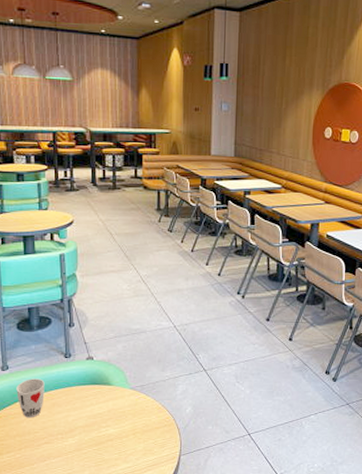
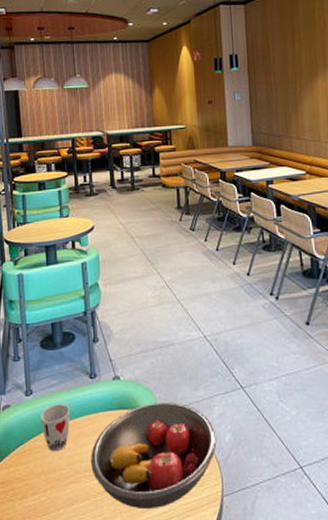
fruit bowl: none [64,380,179,465] -> present [91,402,217,510]

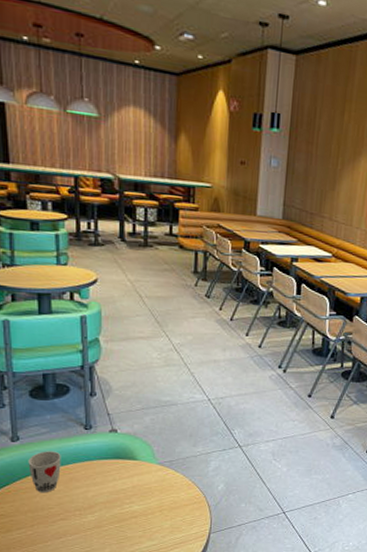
fruit bowl: present [91,402,217,510] -> none [82,455,210,543]

